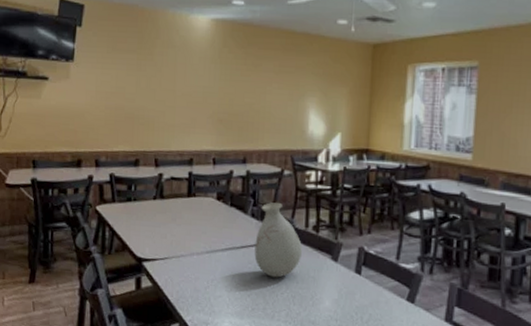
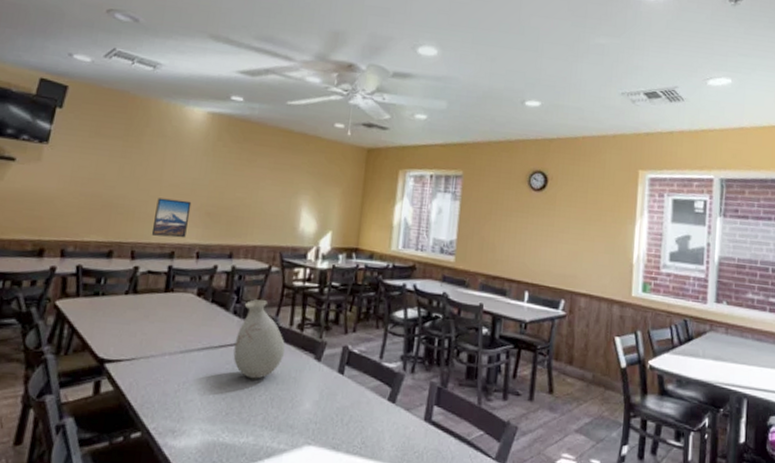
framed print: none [171,107,204,145] -> present [151,198,192,238]

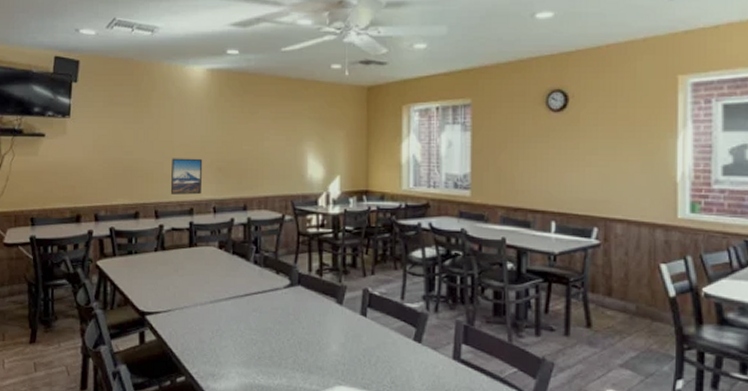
vase: present [233,299,285,379] -> none [259,248,306,324]

